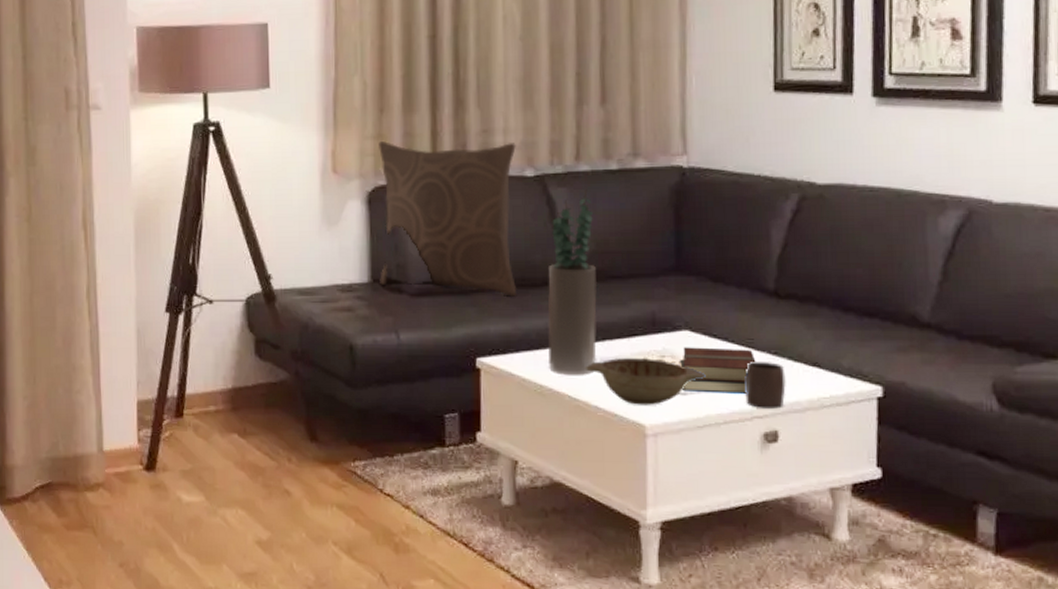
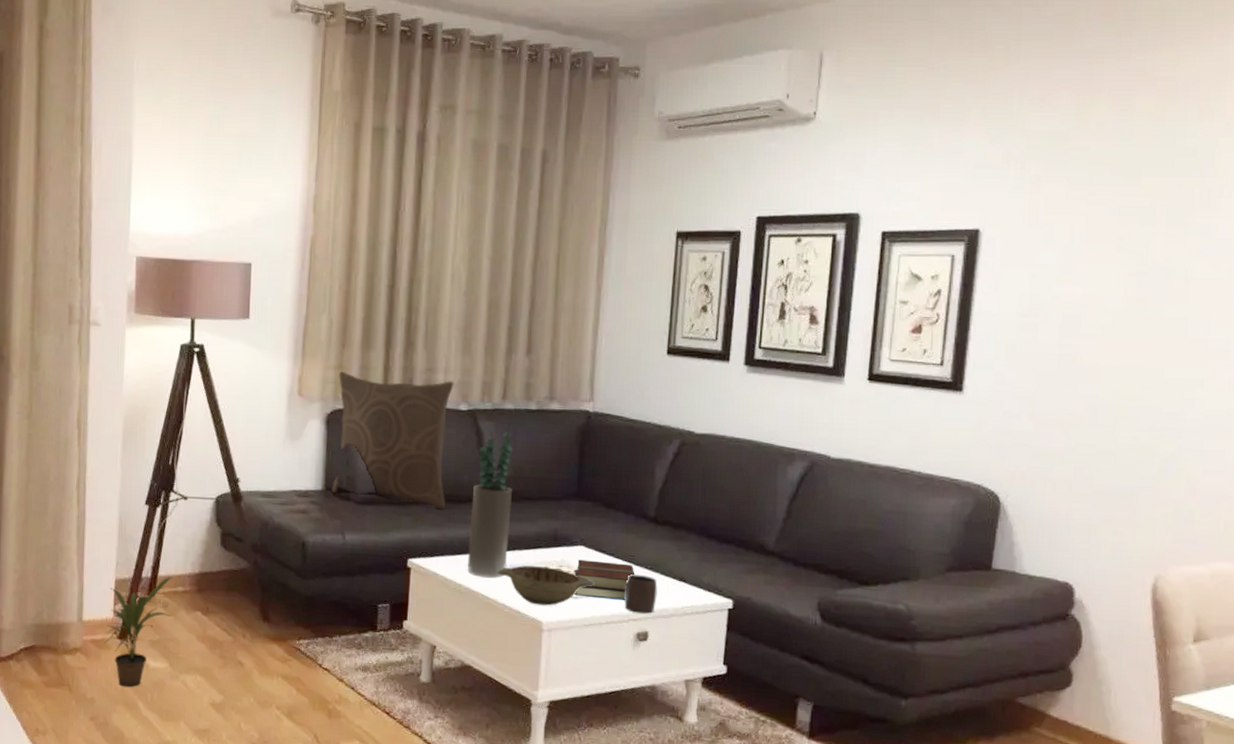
potted plant: none [130,394,205,527] -> present [104,576,173,688]

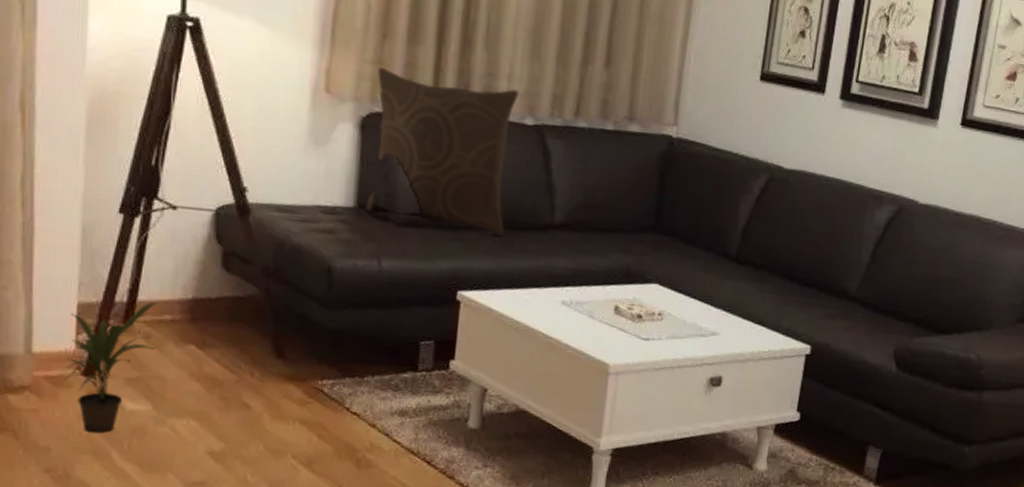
vase: present [467,424,514,579] -> none [527,145,586,317]
decorative bowl: present [497,565,594,606] -> none [560,302,668,347]
books: present [574,559,635,600] -> none [646,298,712,343]
mug: present [624,574,658,614] -> none [698,316,735,358]

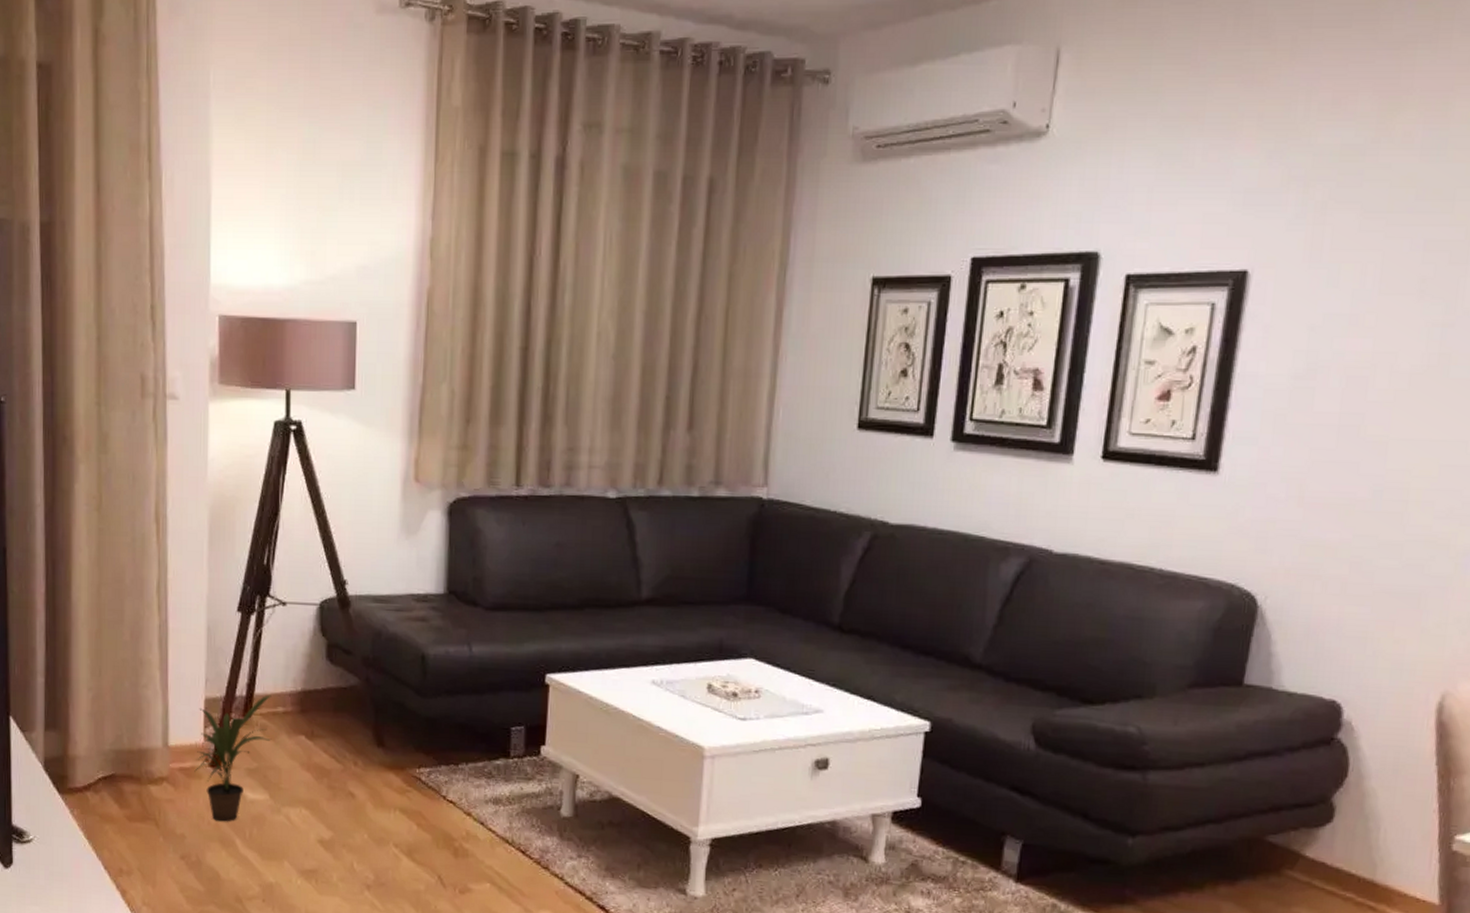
pillow: present [366,67,519,237] -> none [455,453,600,616]

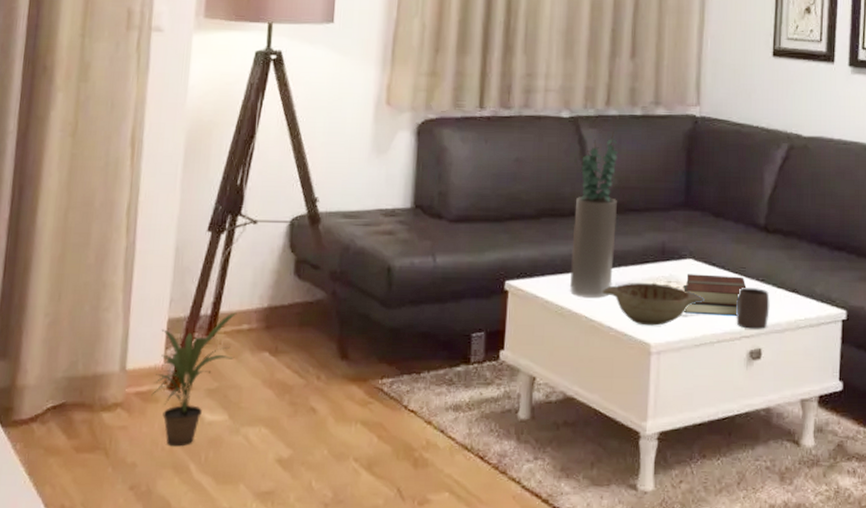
vase: none [616,515,672,698] -> present [570,131,619,299]
decorative bowl: none [650,681,766,729] -> present [601,283,704,326]
books: none [742,674,815,722] -> present [683,274,747,316]
mug: none [801,691,841,738] -> present [736,287,770,329]

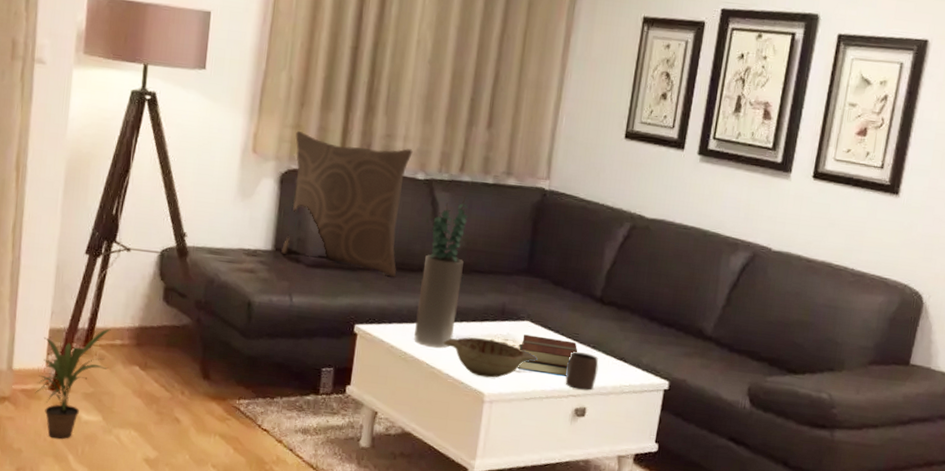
pillow: none [421,79,555,225] -> present [281,131,413,277]

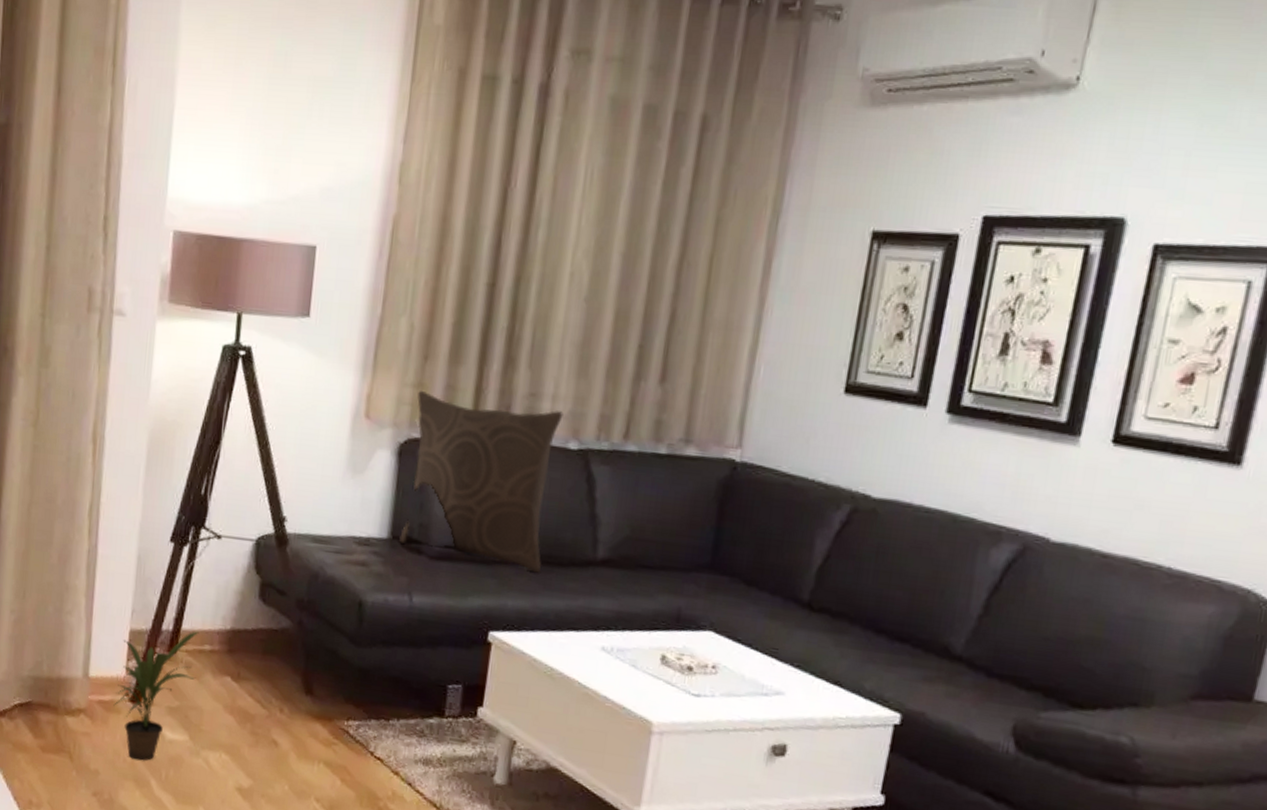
vase: present [414,197,469,349] -> none [563,471,634,665]
decorative bowl: present [443,337,538,378] -> none [599,650,723,703]
books: present [518,334,578,376] -> none [696,648,777,704]
mug: present [565,351,599,390] -> none [759,671,805,722]

